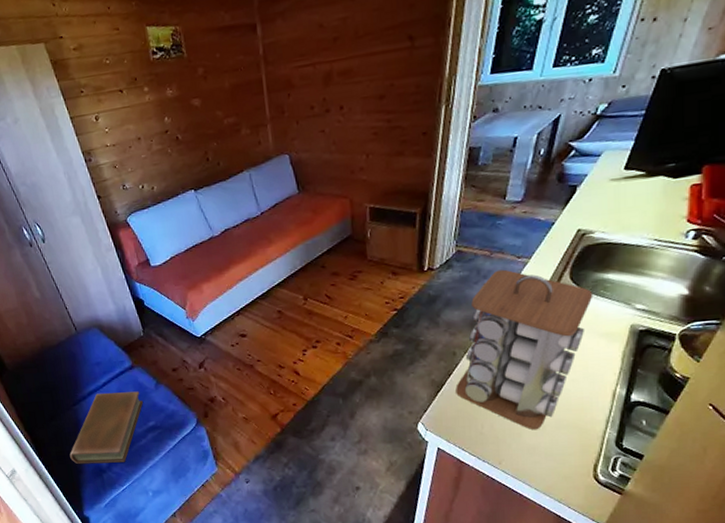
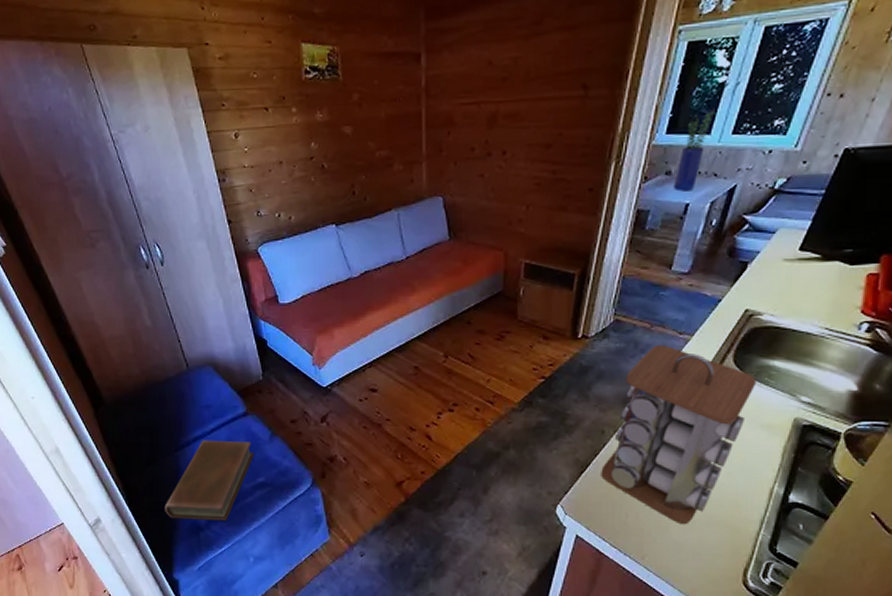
vase: none [501,44,536,126] -> present [673,108,715,192]

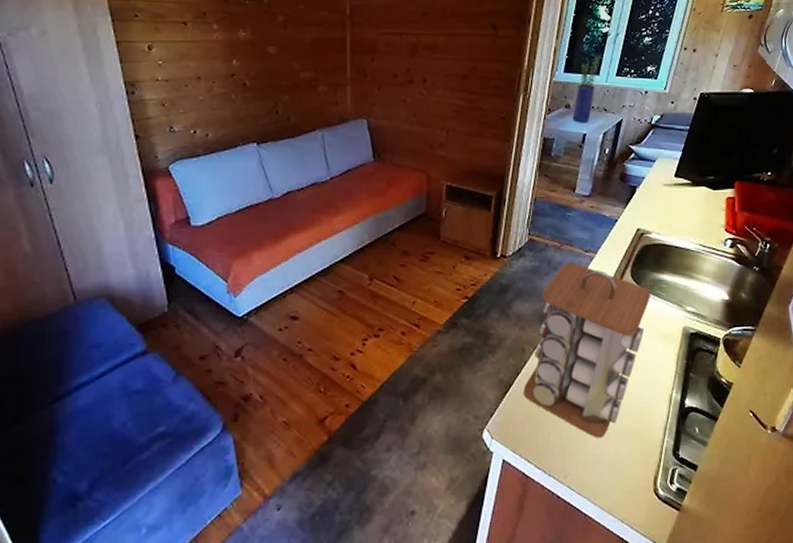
book: present [164,440,255,521] -> none [32,385,154,490]

